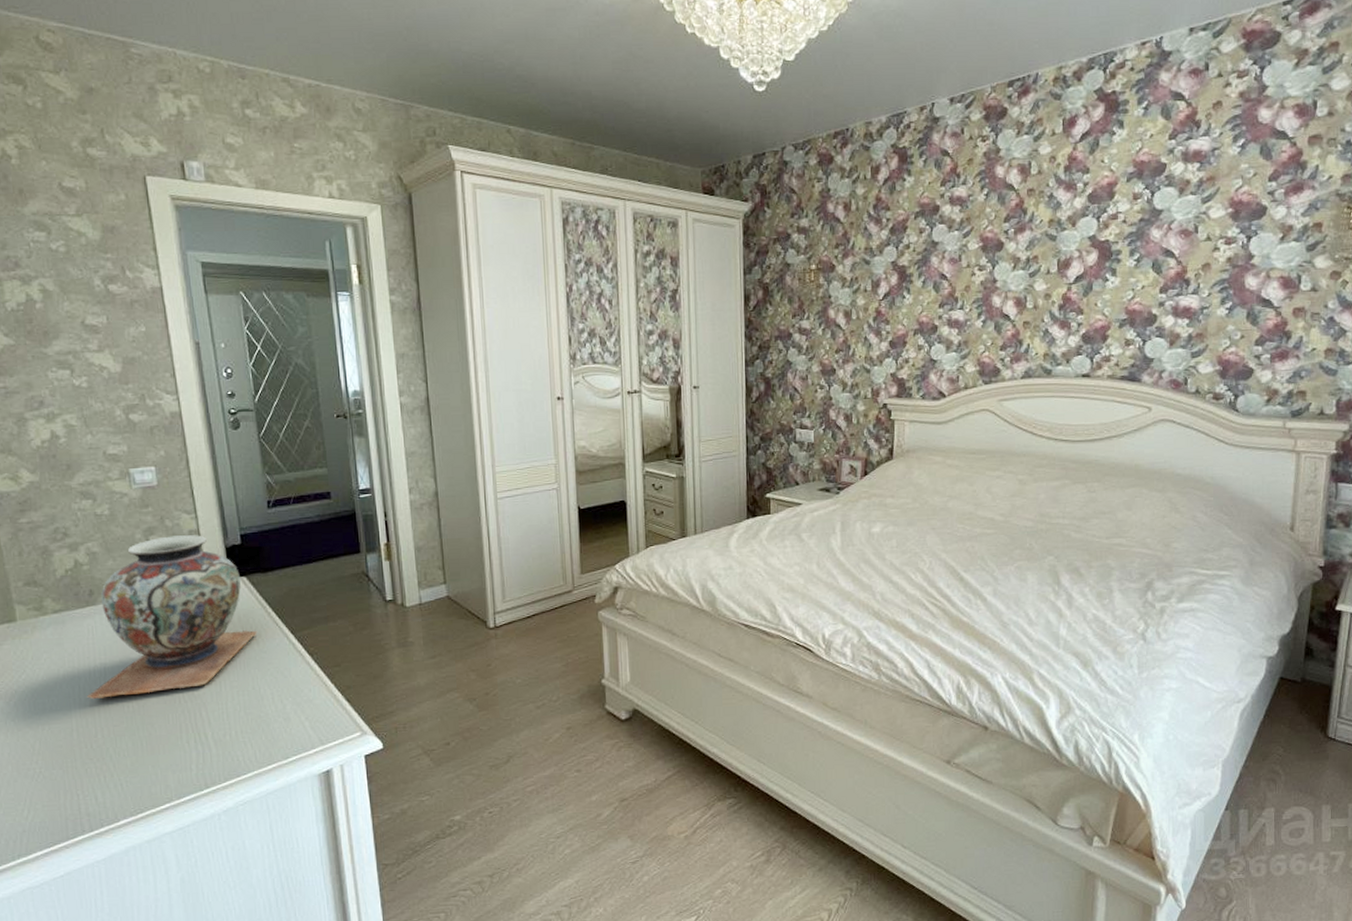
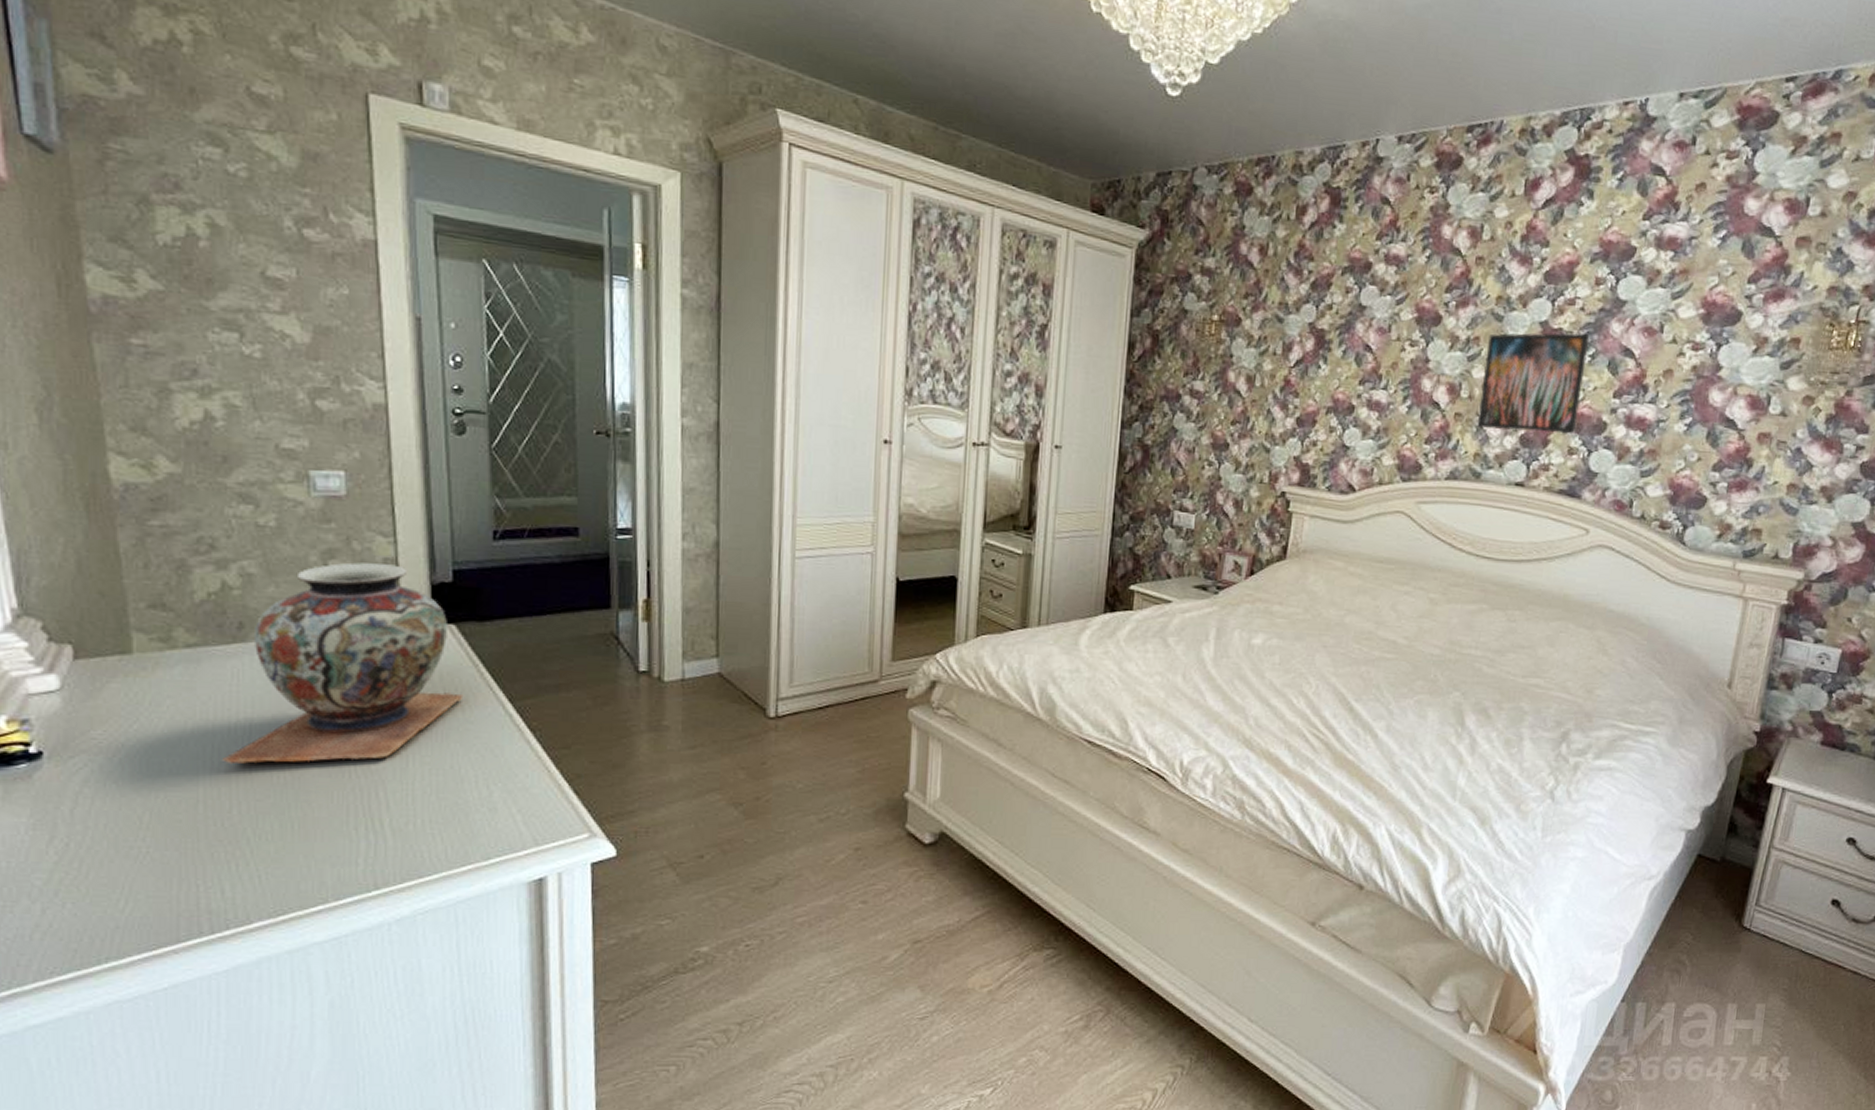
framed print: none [1043,241,1134,331] -> present [1477,333,1590,433]

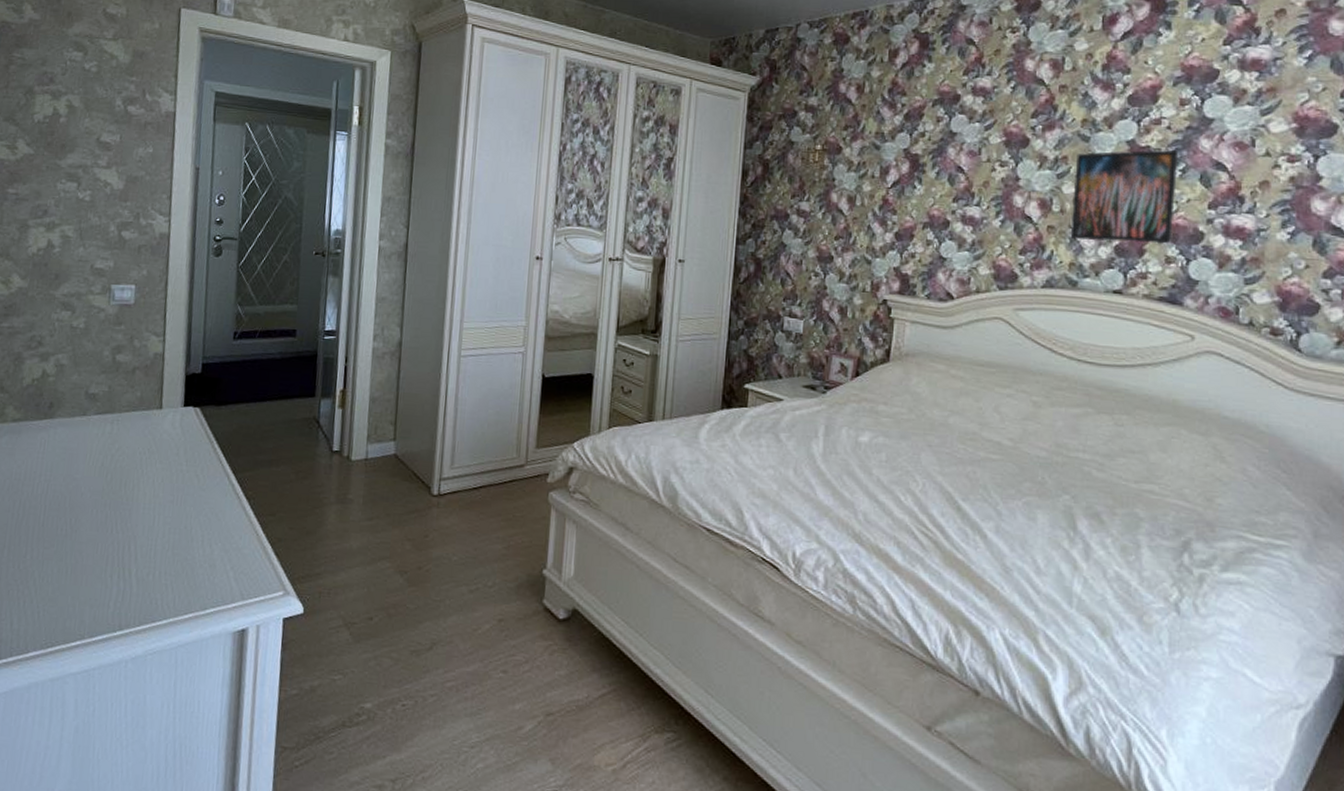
decorative vase: present [221,562,464,764] -> none [24,356,200,518]

